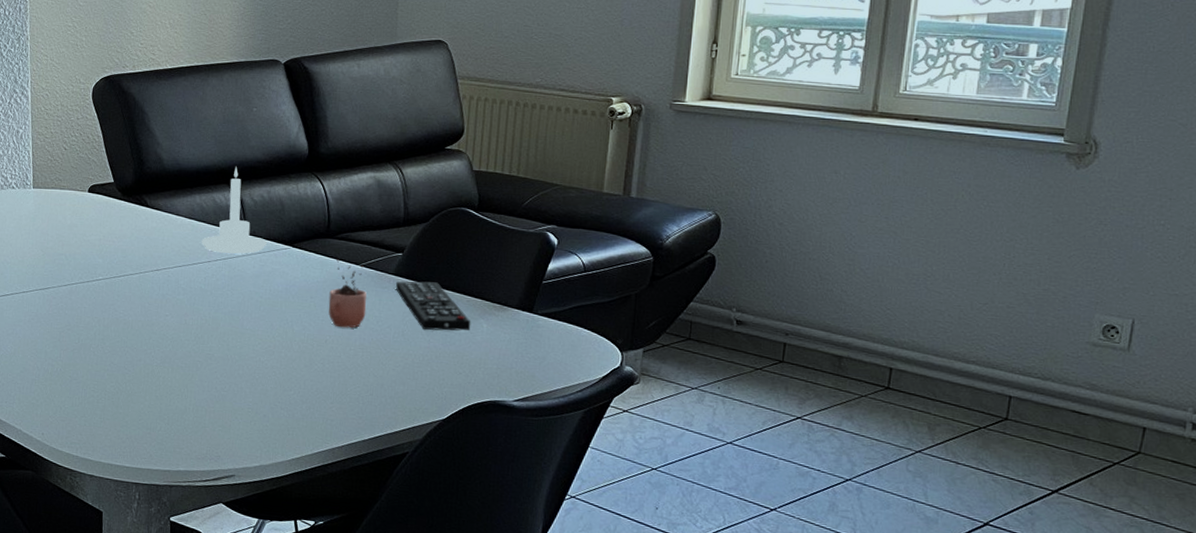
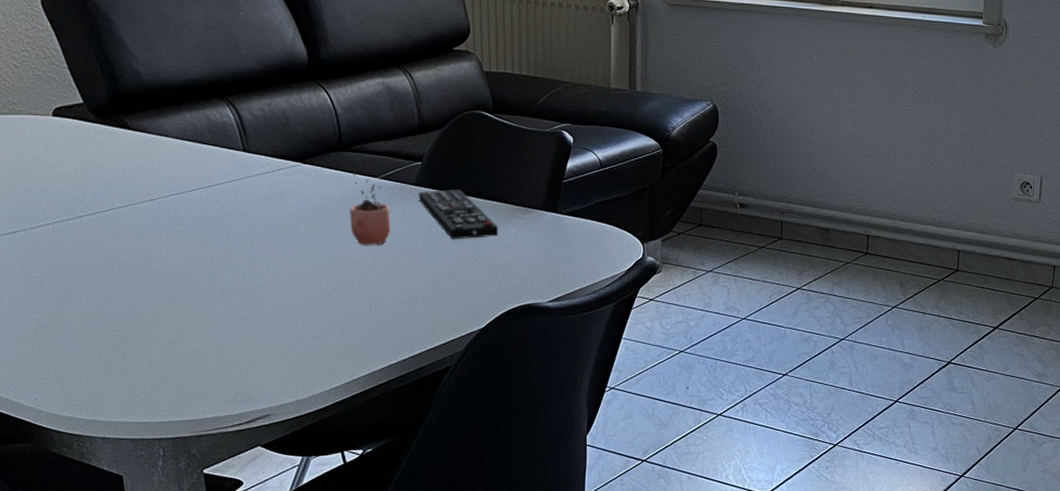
candle holder: present [202,166,267,254] -> none [199,77,274,176]

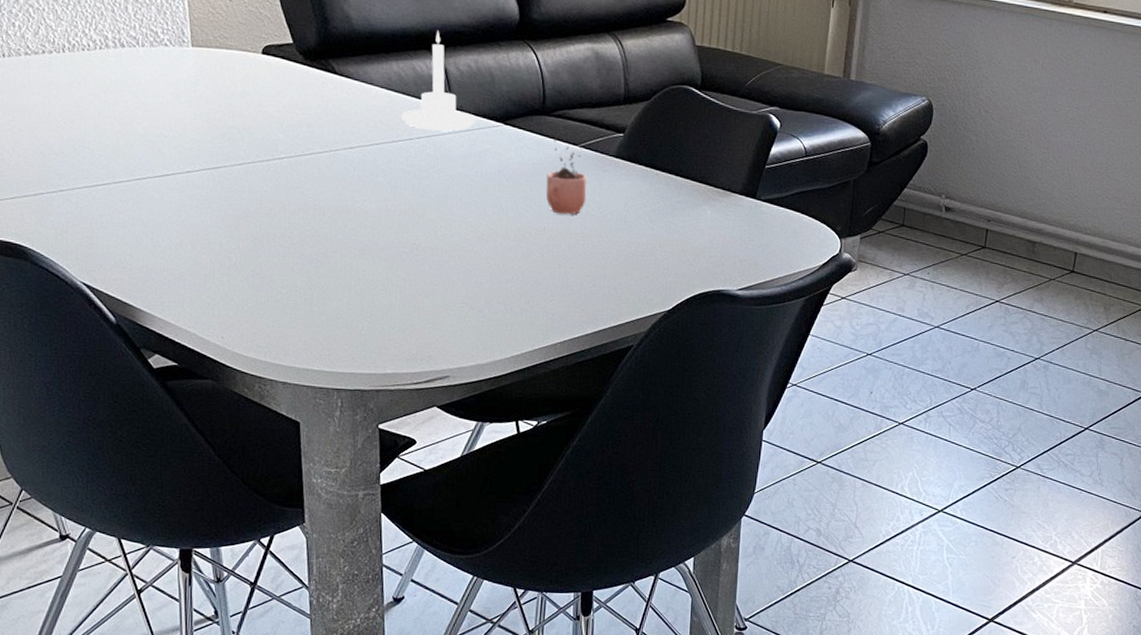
candle holder: none [199,77,274,176] -> present [401,29,476,131]
remote control: present [419,190,499,240] -> none [617,164,695,218]

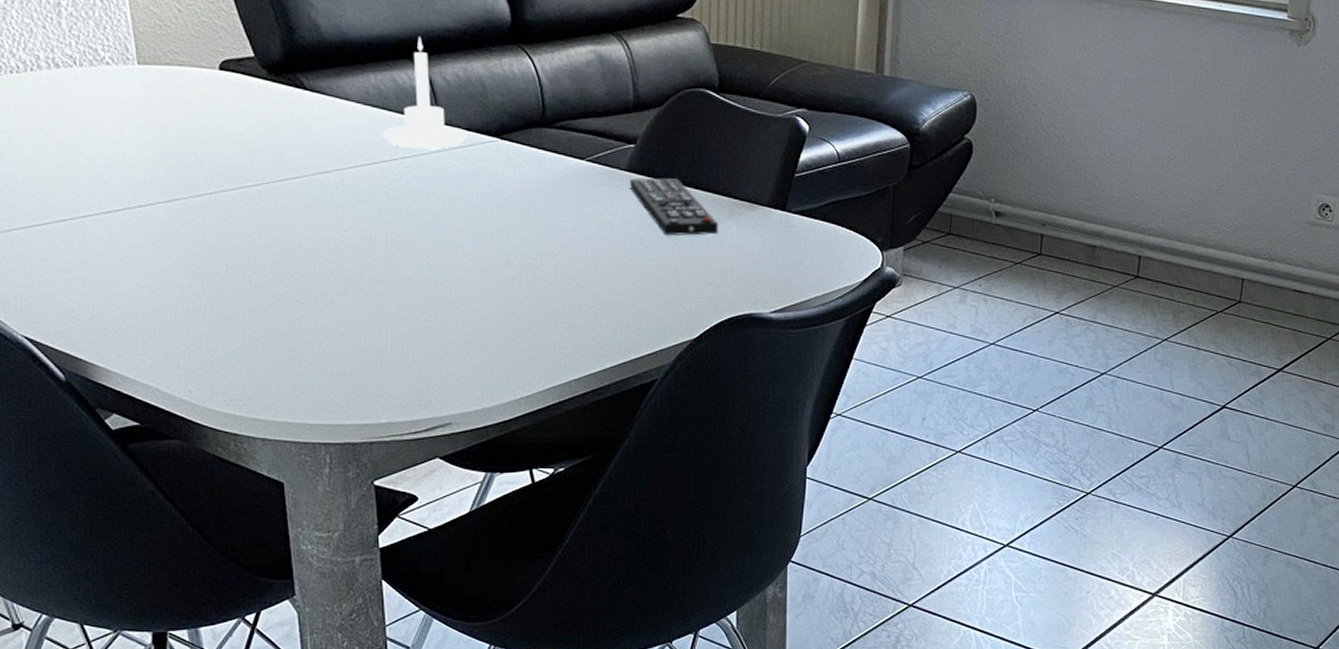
cocoa: present [546,139,587,215] -> none [550,153,597,237]
remote control: none [617,164,695,218] -> present [630,178,719,236]

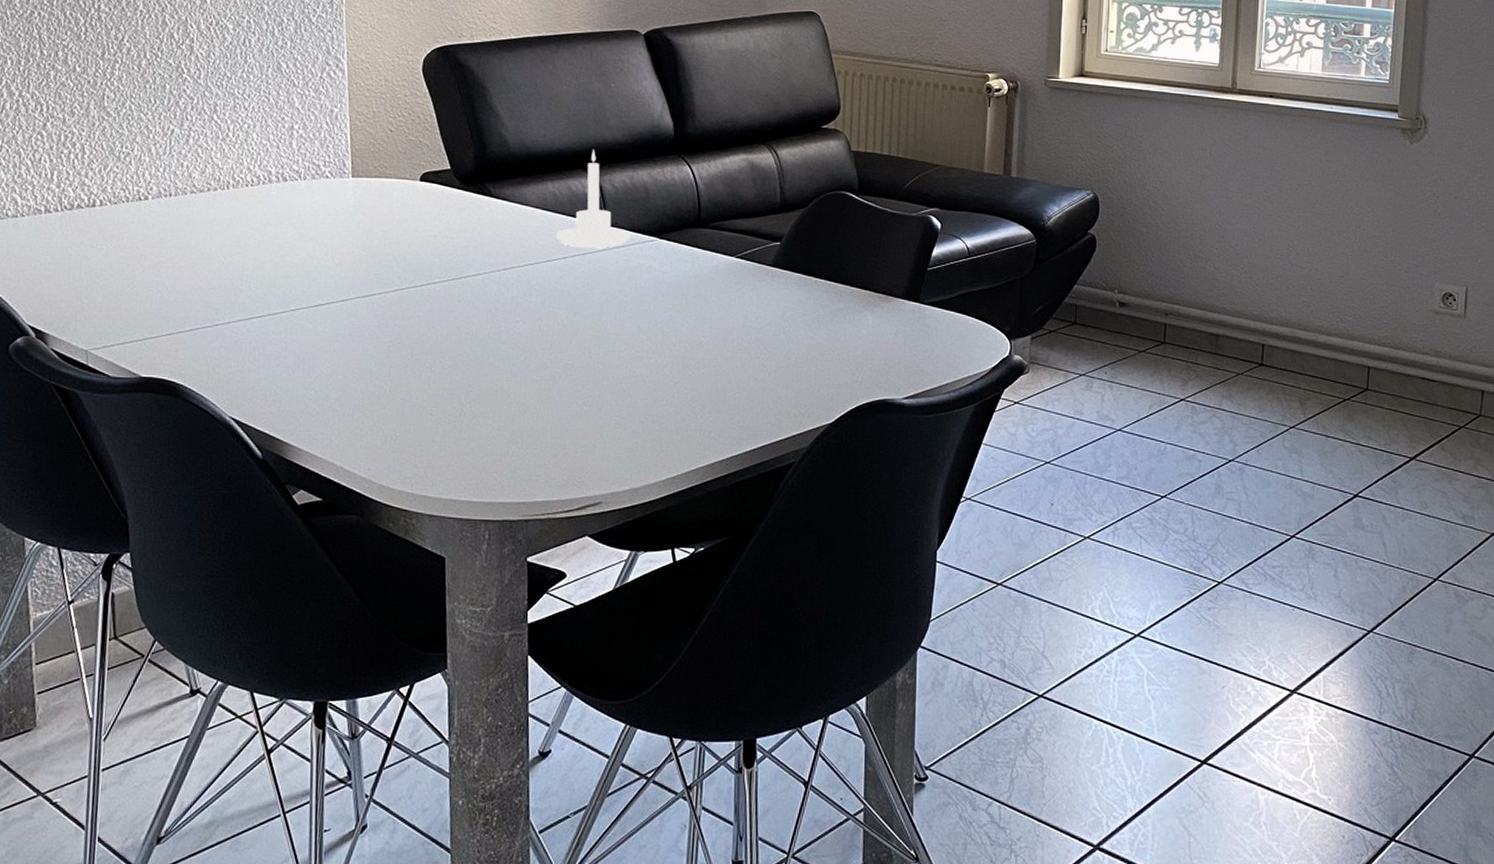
remote control: present [630,178,719,236] -> none [775,272,856,326]

